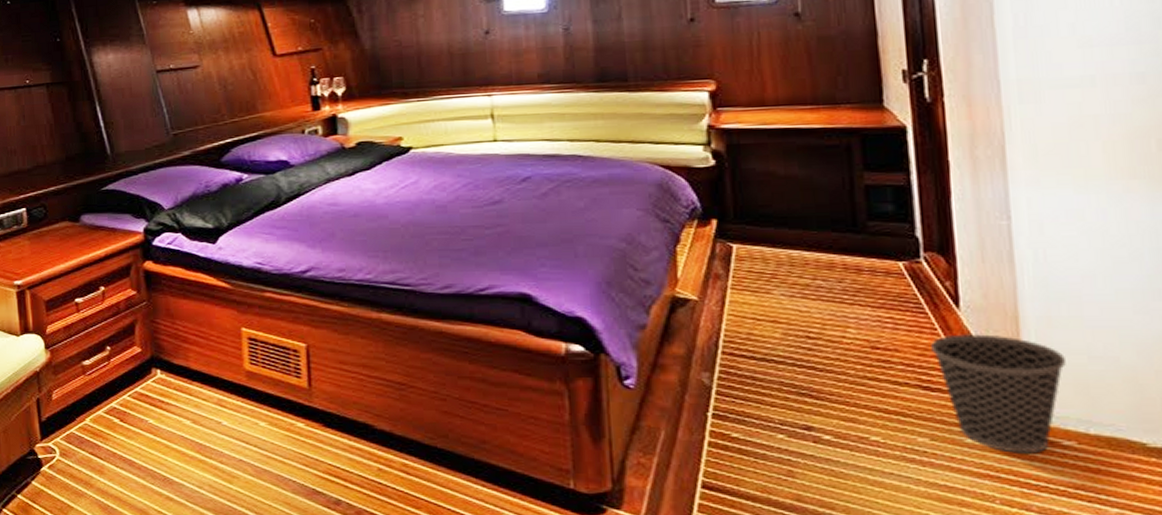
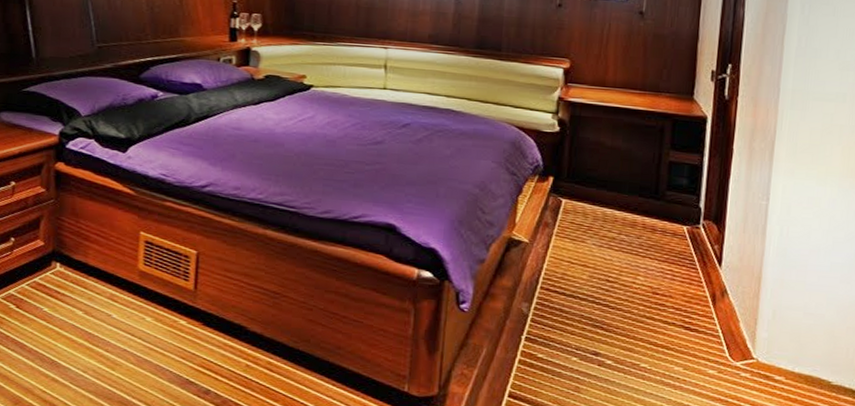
wastebasket: present [931,334,1066,454] -> none [696,287,788,385]

